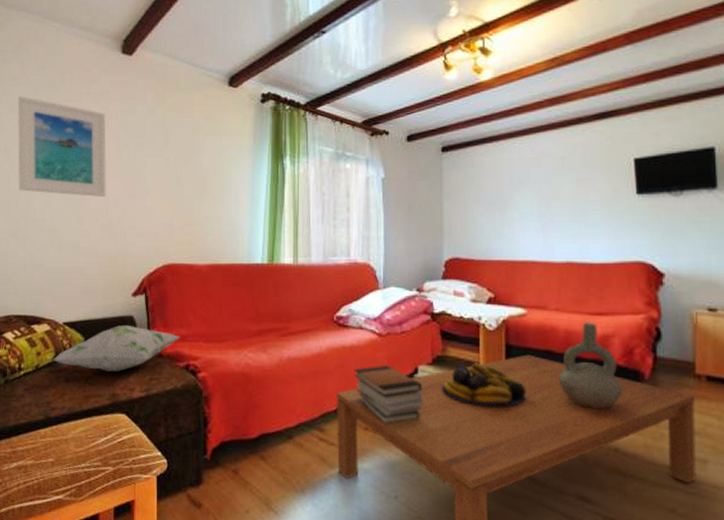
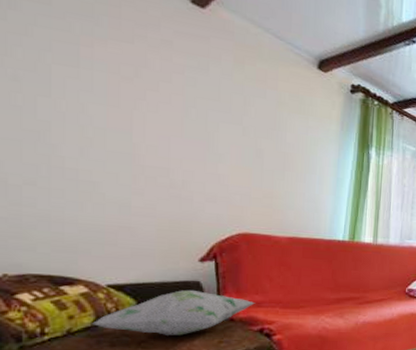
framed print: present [17,96,107,198] -> none [33,16,169,157]

